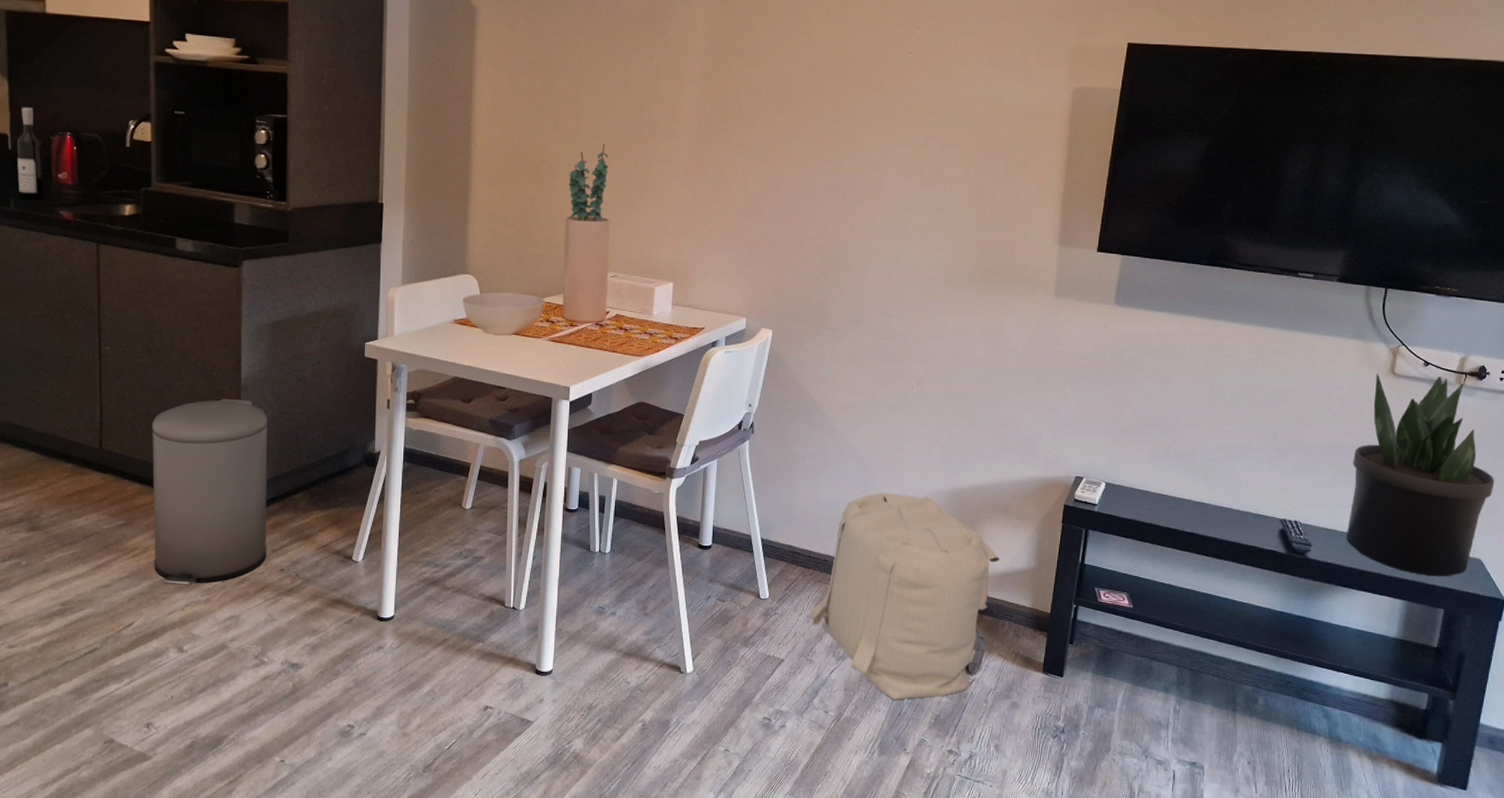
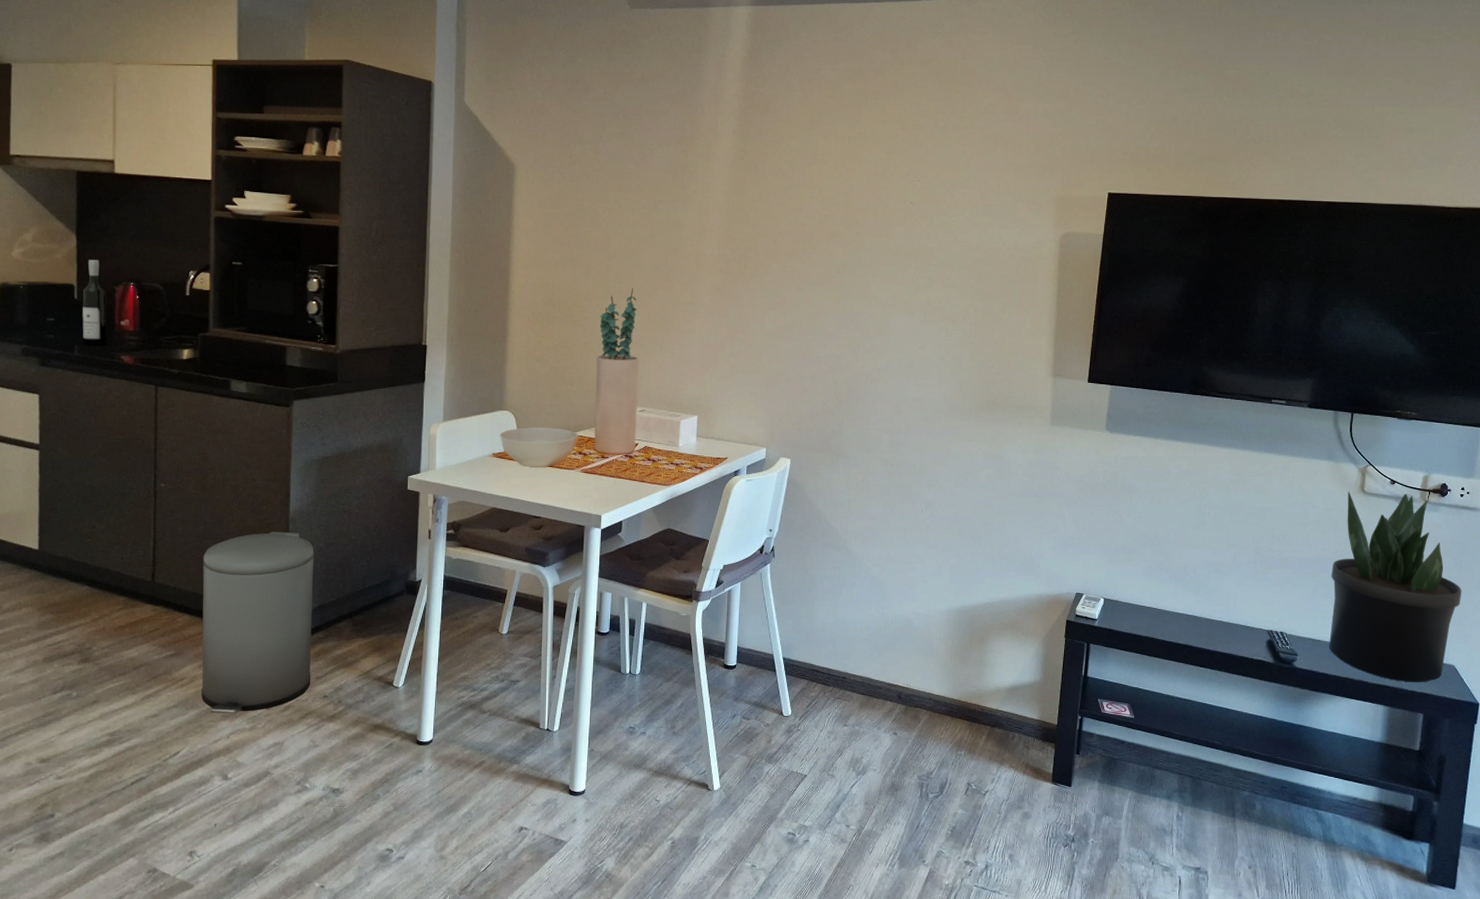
backpack: present [811,492,1000,700] -> none [831,611,1008,813]

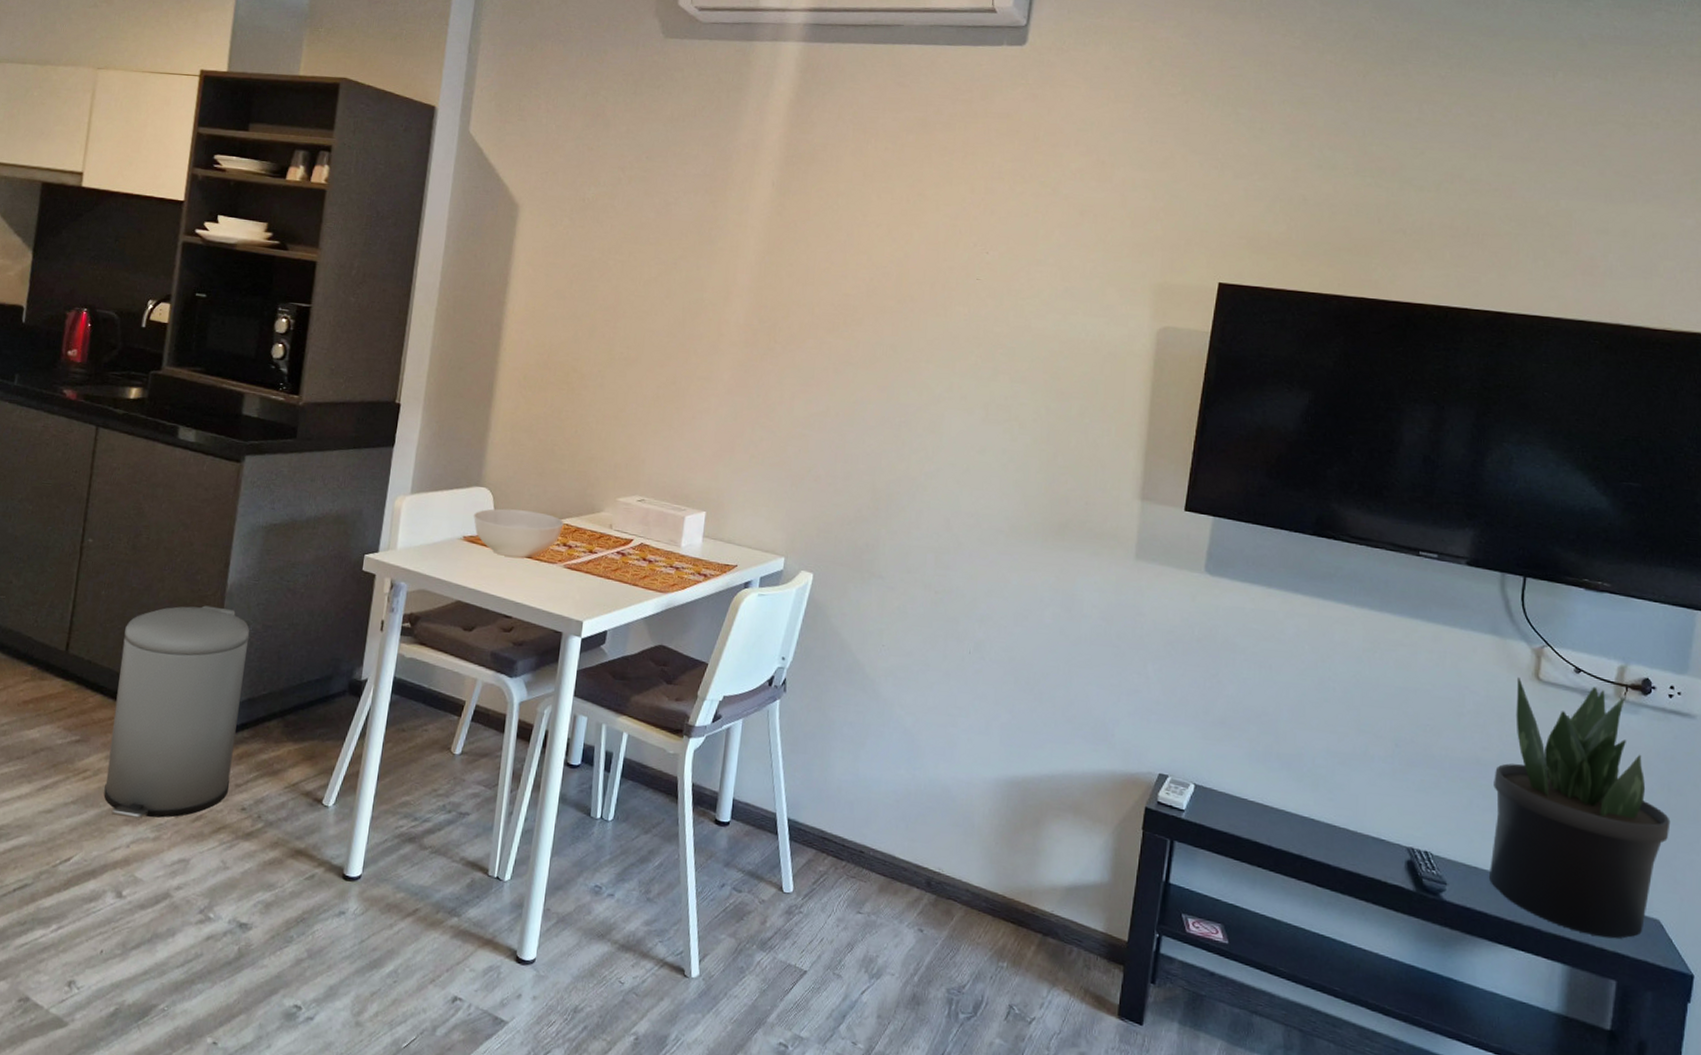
bottle: present [82,260,107,346] -> none [24,280,57,377]
vase: present [594,288,639,456] -> none [581,355,646,552]

